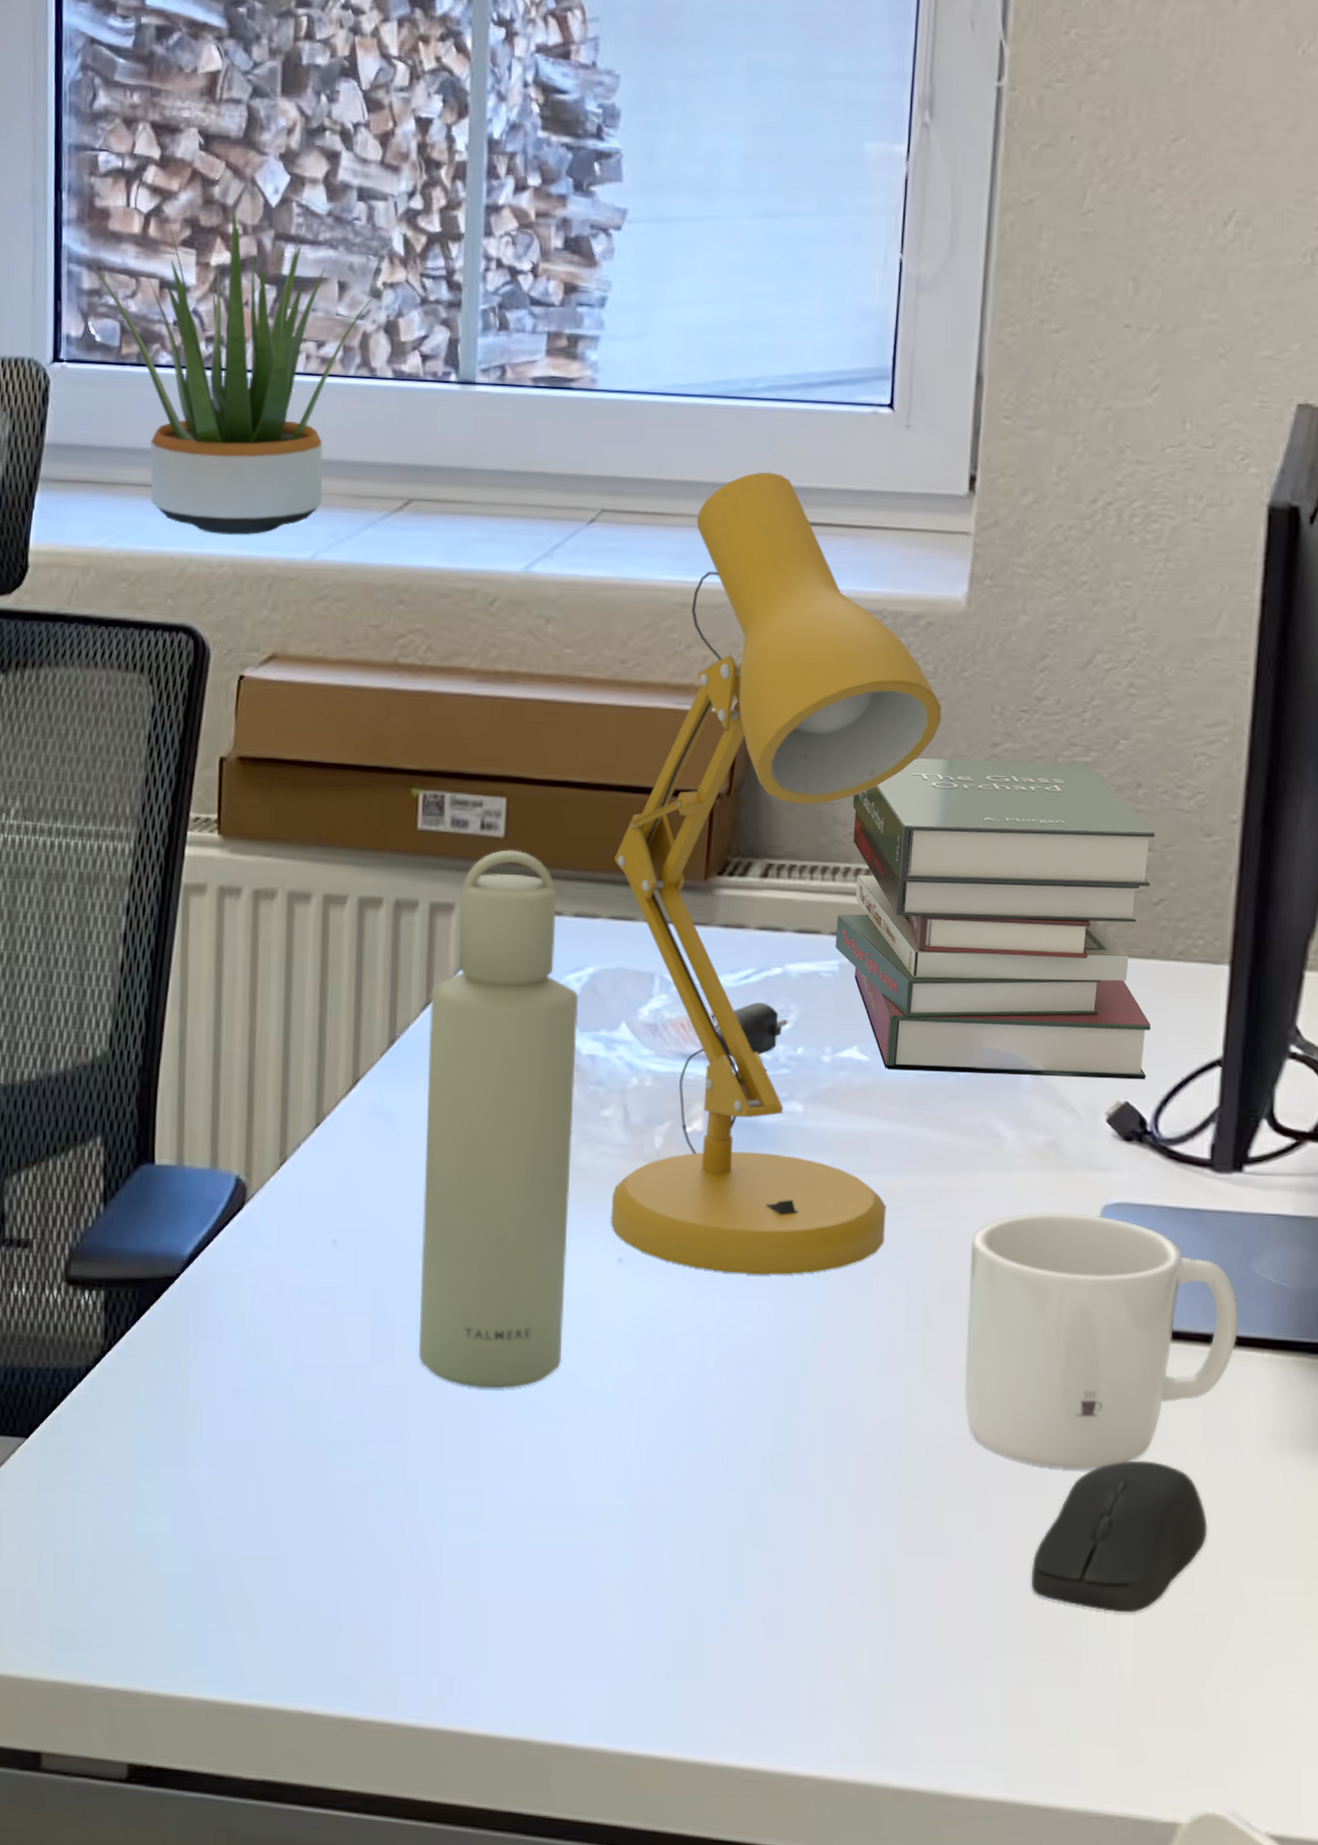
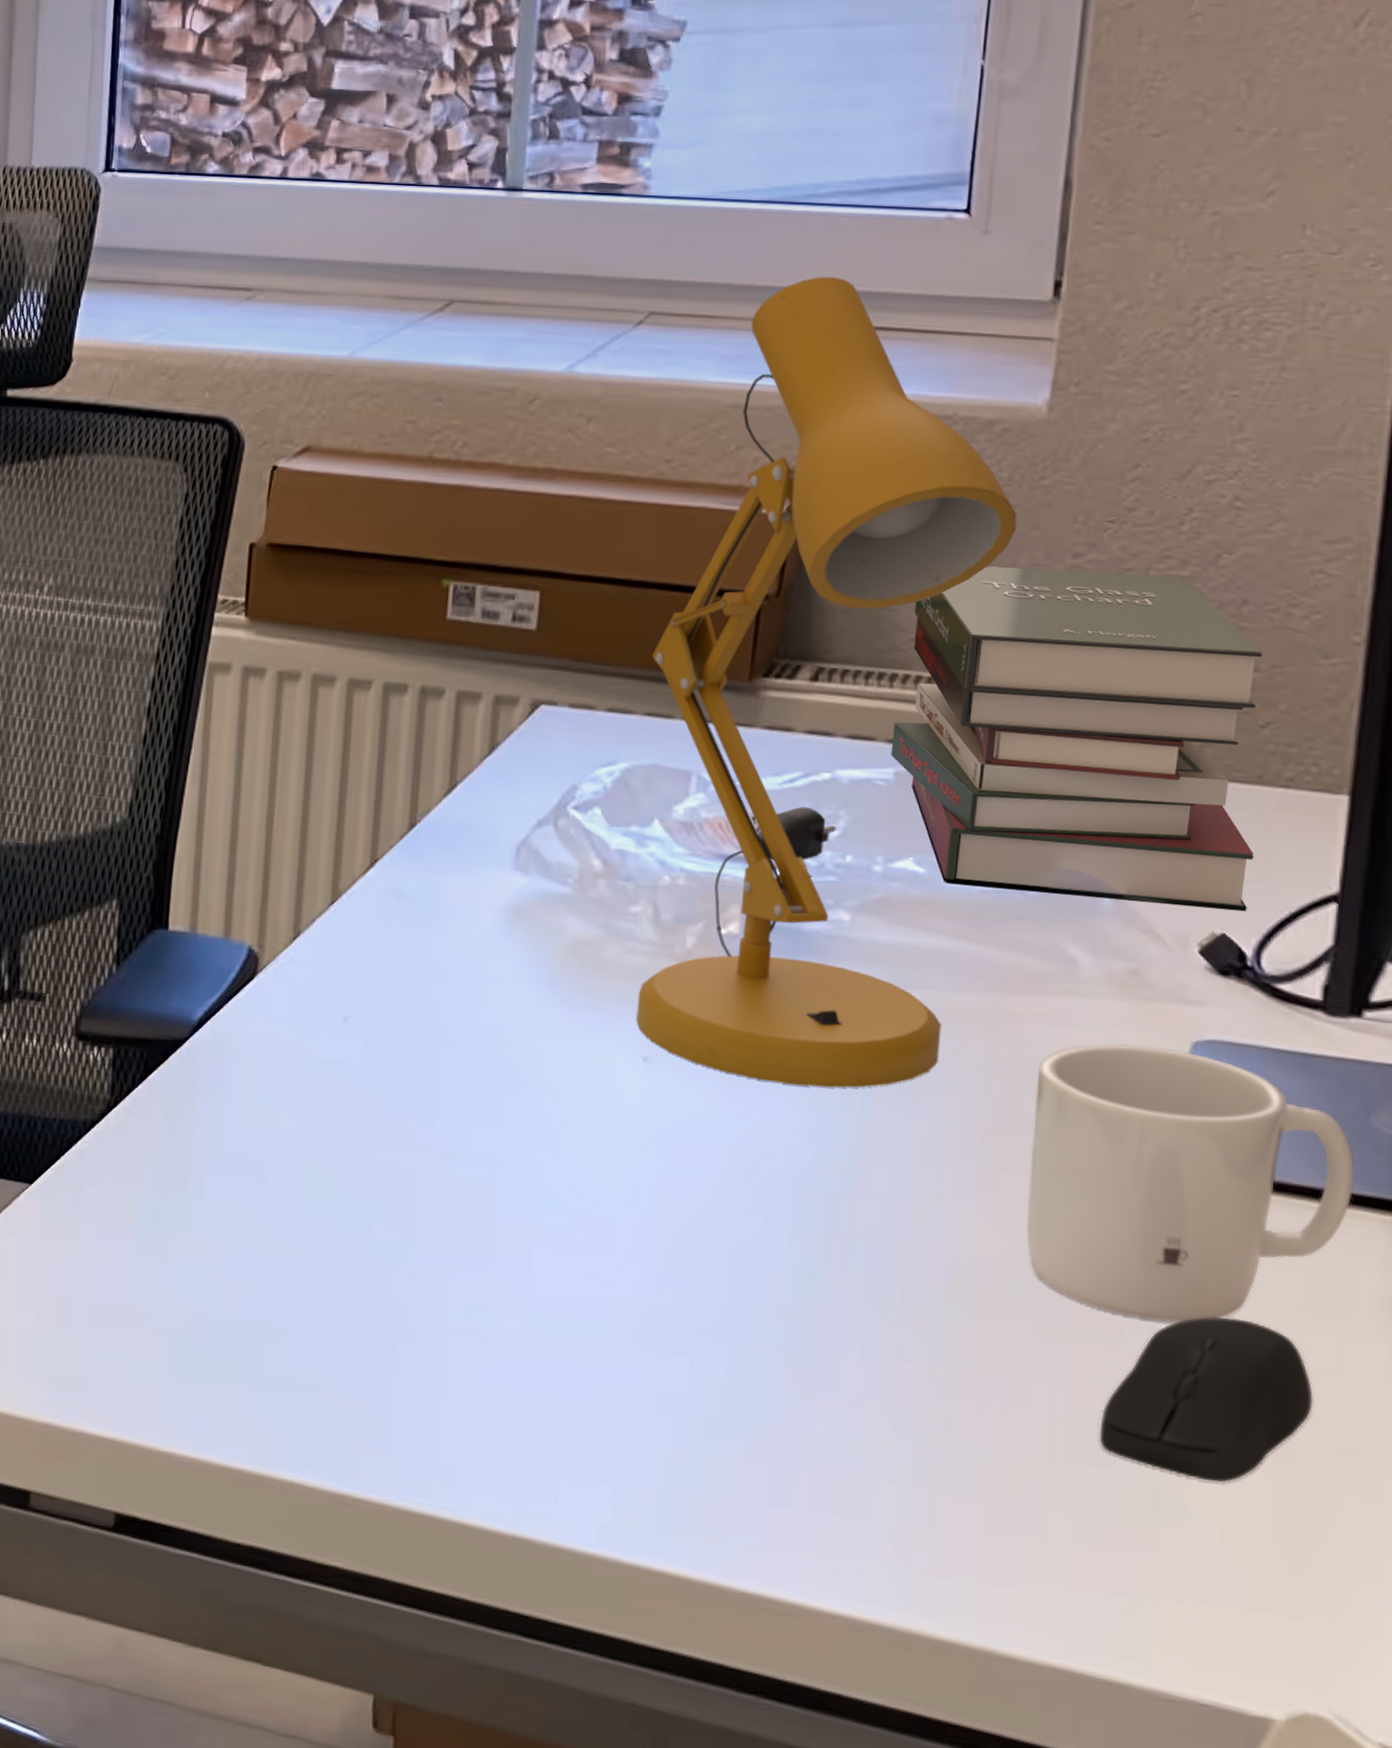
potted plant: present [84,212,392,535] -> none [138,31,442,333]
bottle: present [418,849,579,1389] -> none [428,642,609,1179]

